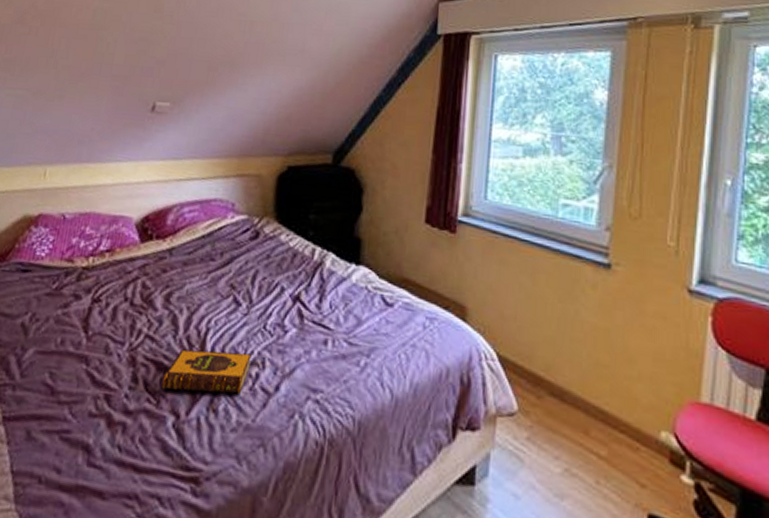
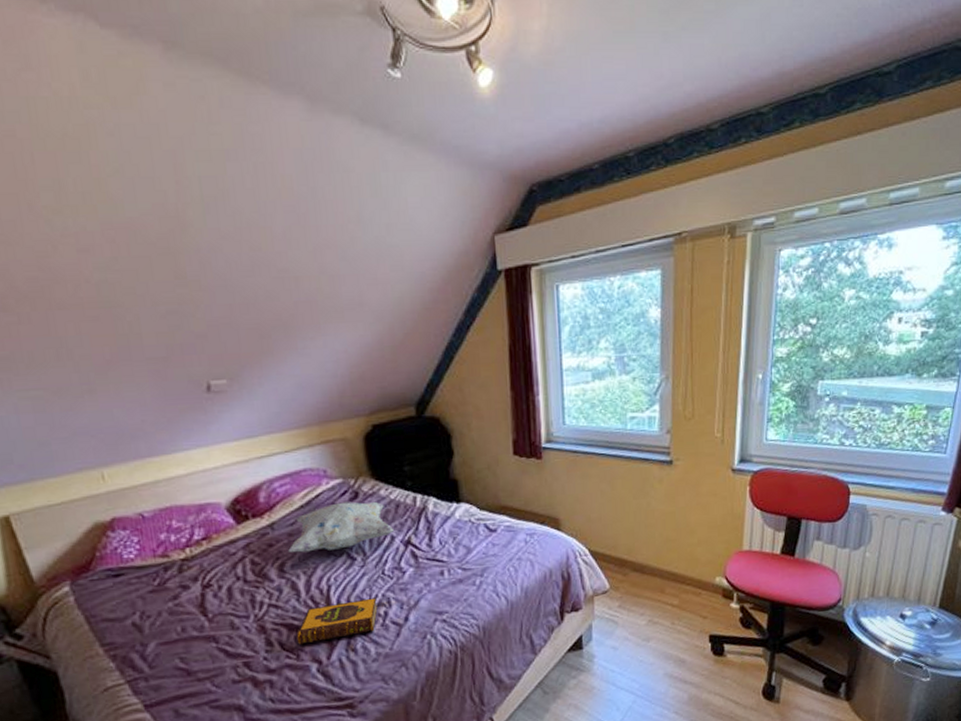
decorative pillow: none [179,239,287,291] -> present [288,501,395,553]

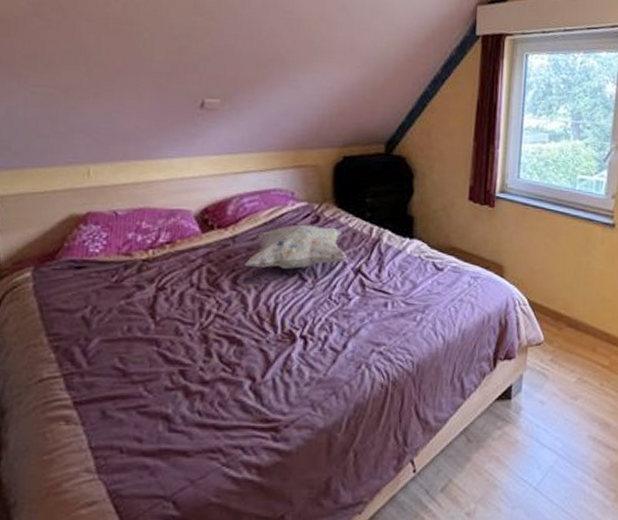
hardback book: present [296,597,378,645] -> none [236,320,320,359]

